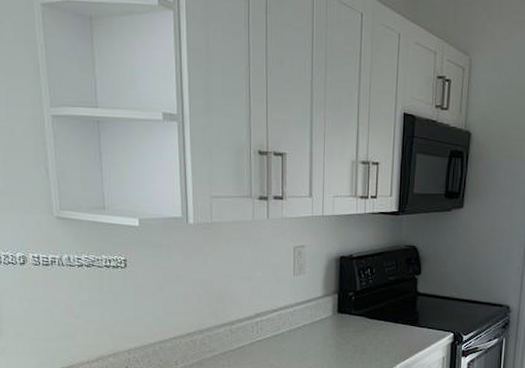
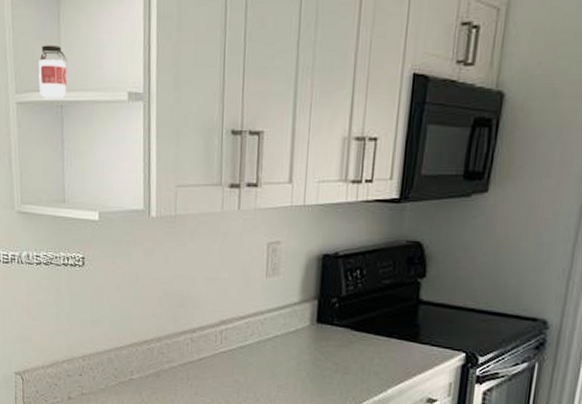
jar: none [73,64,103,114] -> present [39,45,67,98]

